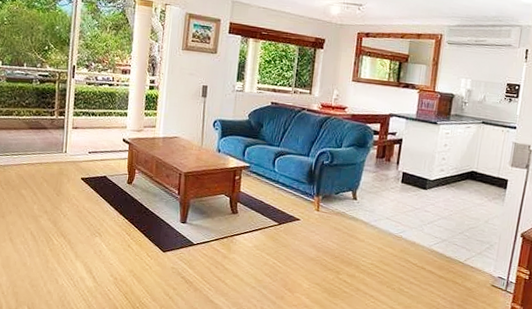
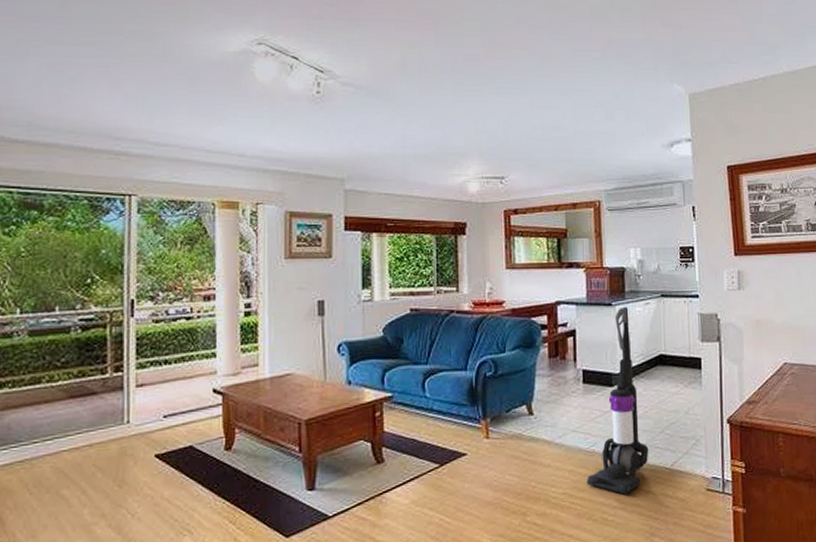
vacuum cleaner: none [391,126,451,276] -> present [586,306,649,495]

